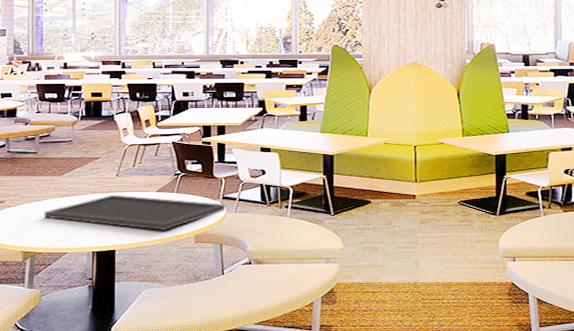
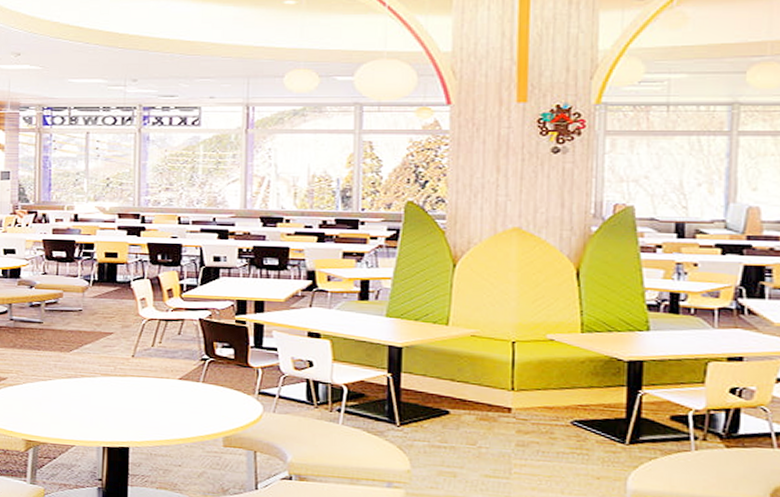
tray: present [44,194,226,231] -> none [49,379,262,429]

